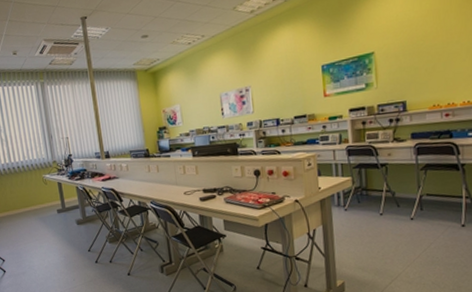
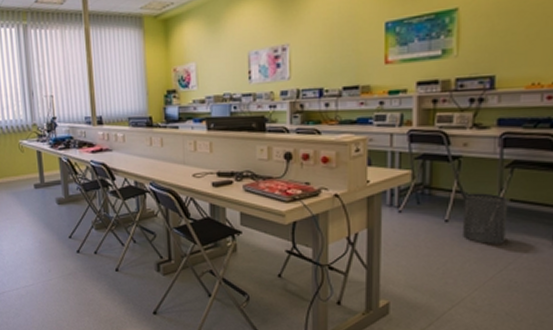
trash can: none [392,190,426,230] -> present [461,193,508,244]

